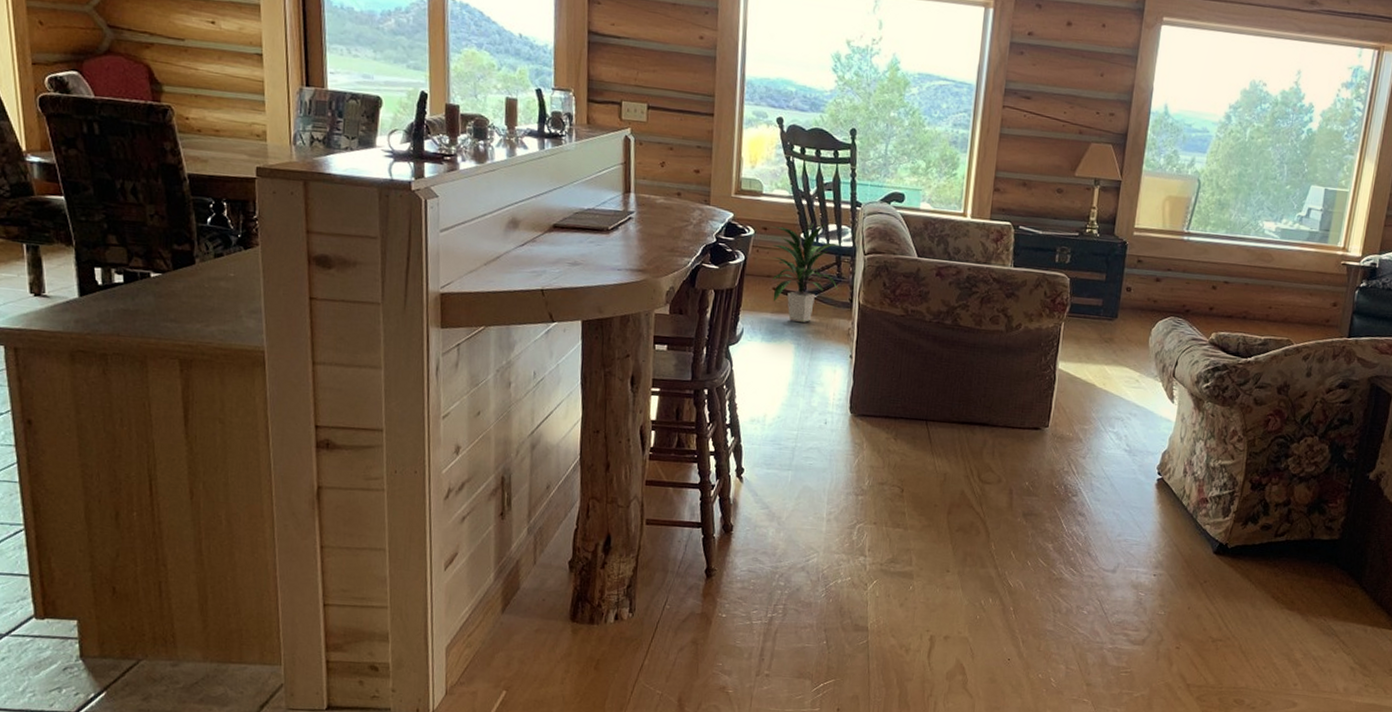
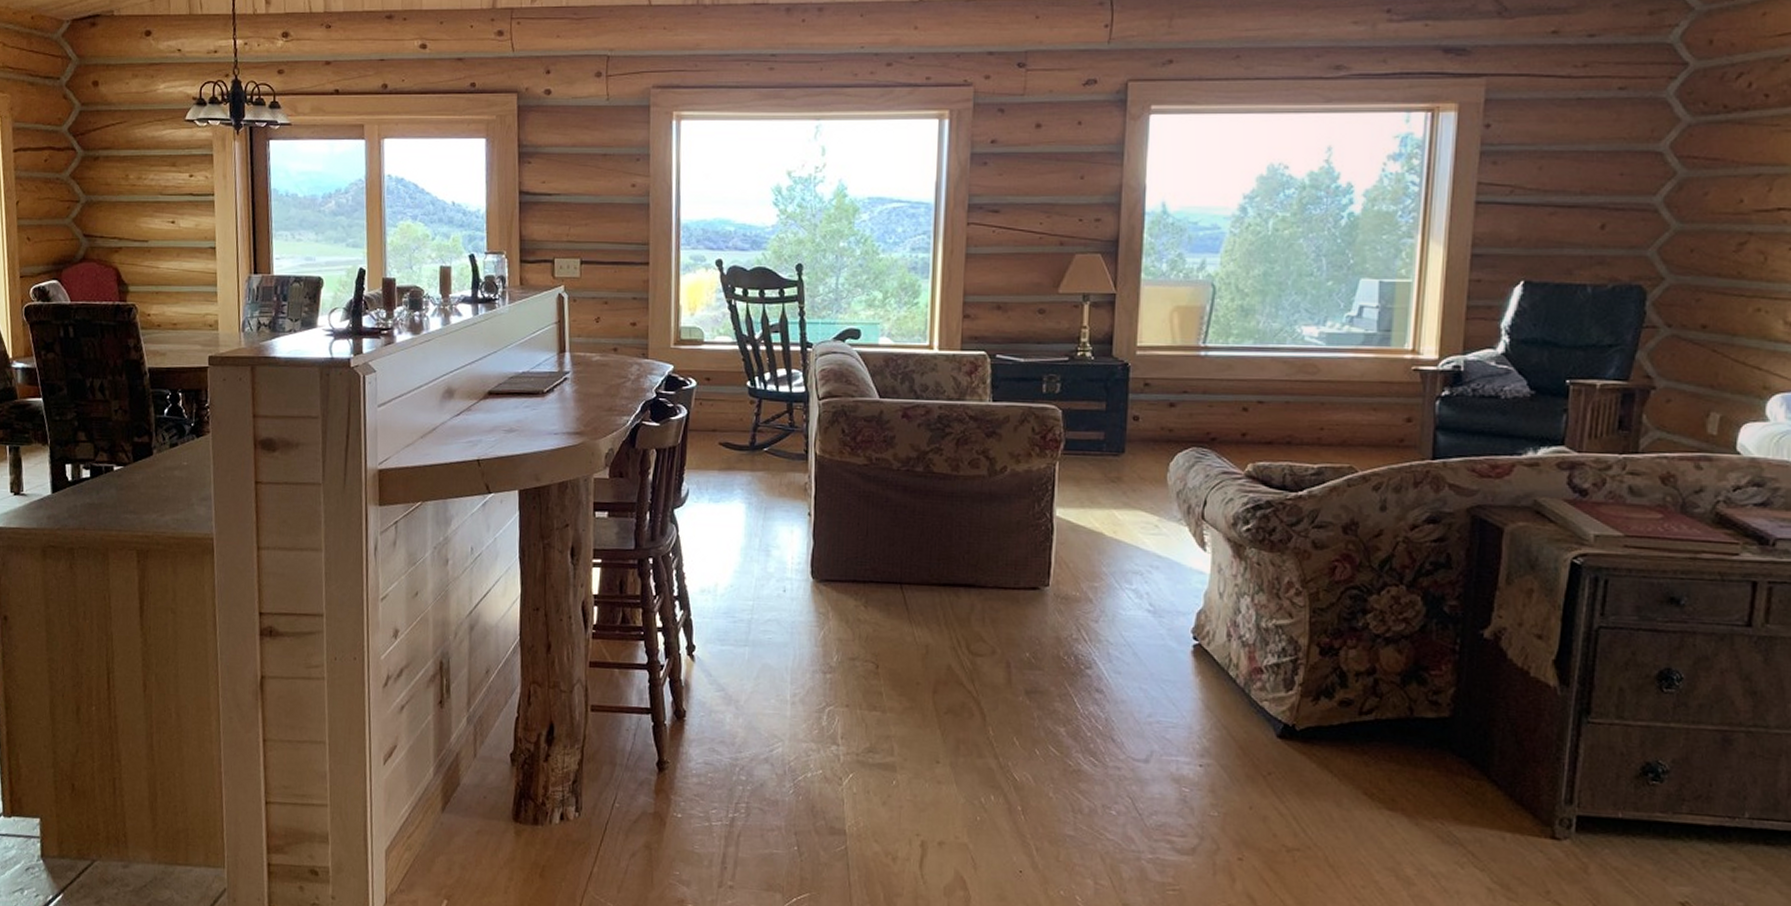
indoor plant: present [772,223,841,322] -> none [716,368,792,479]

